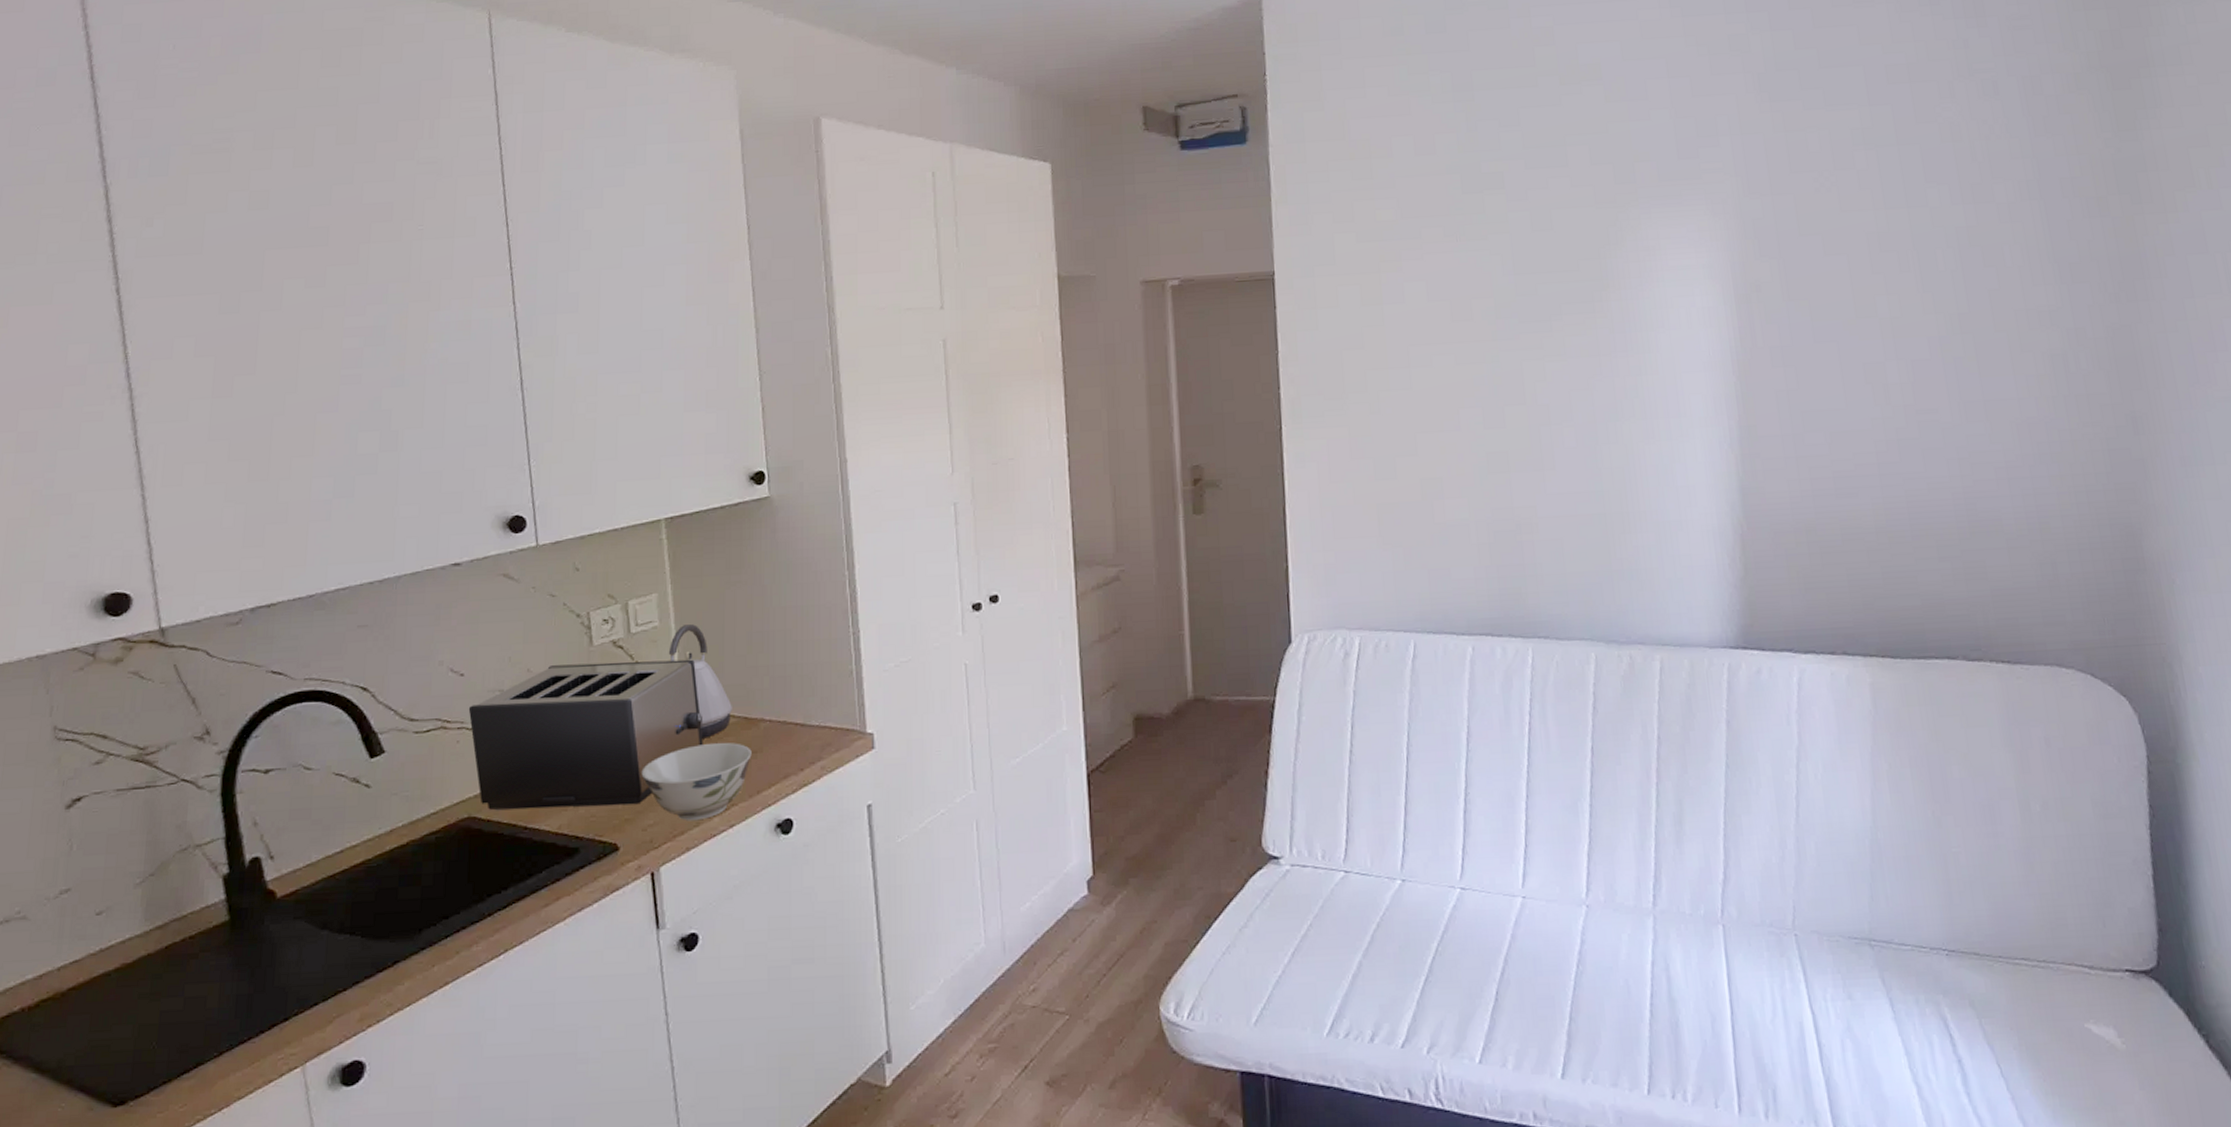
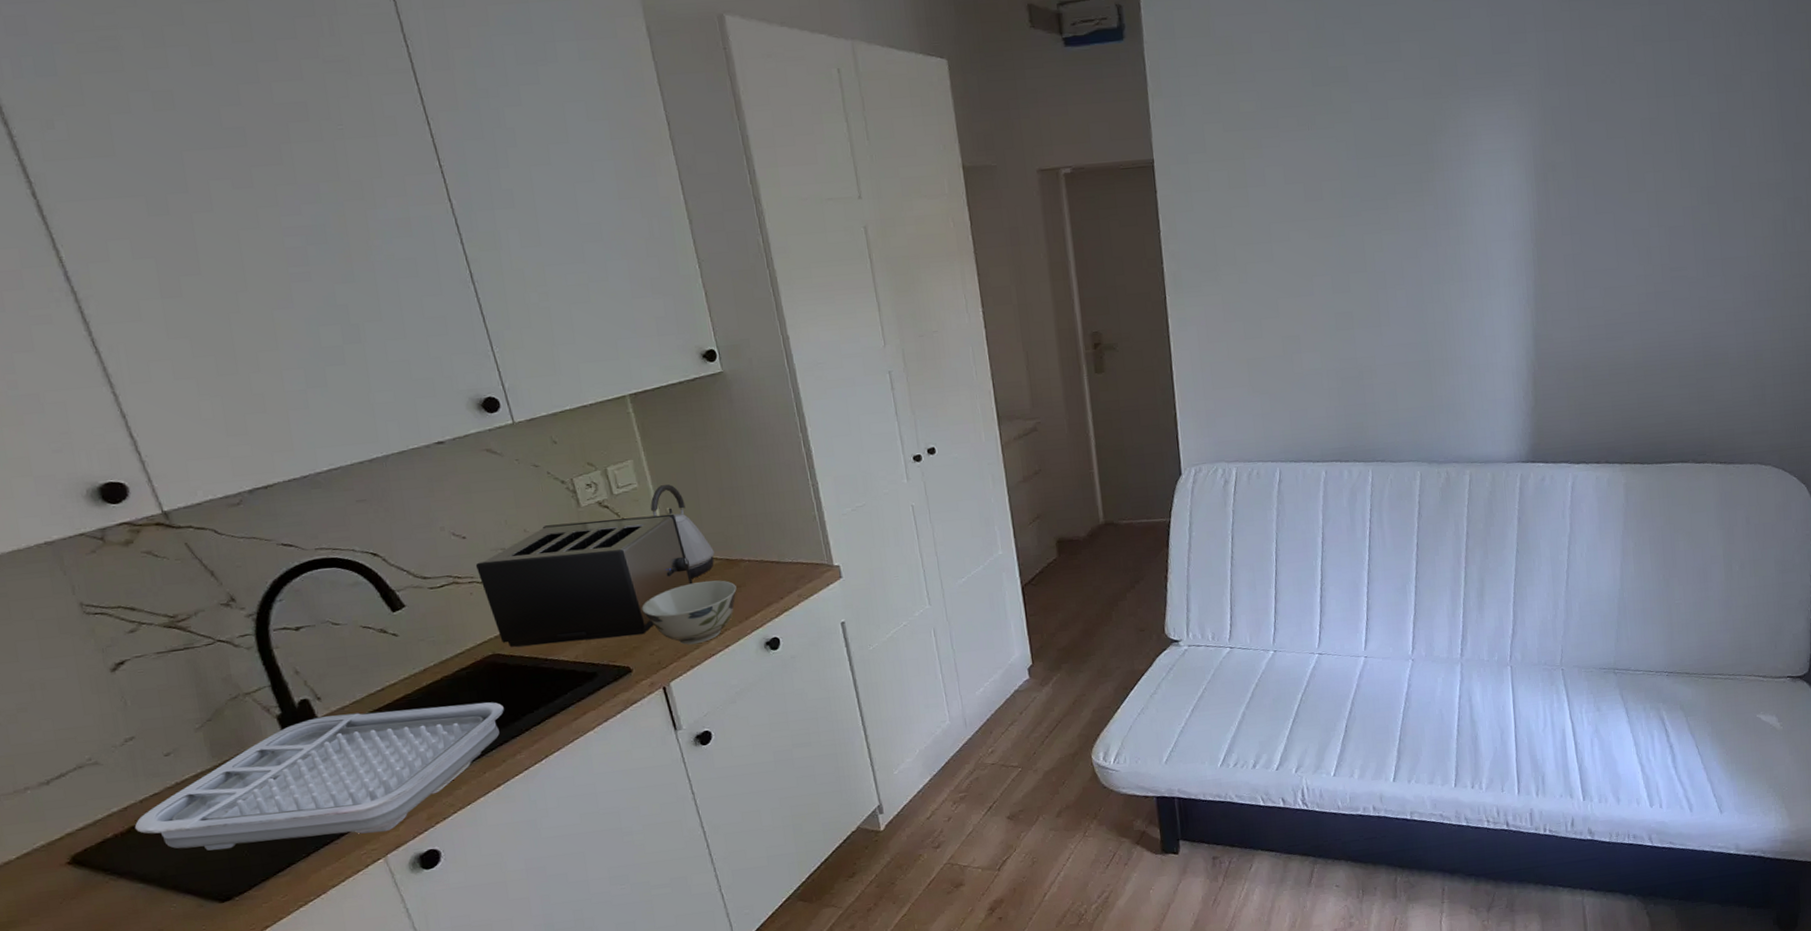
dish rack: none [44,876,469,1038] -> present [134,702,504,851]

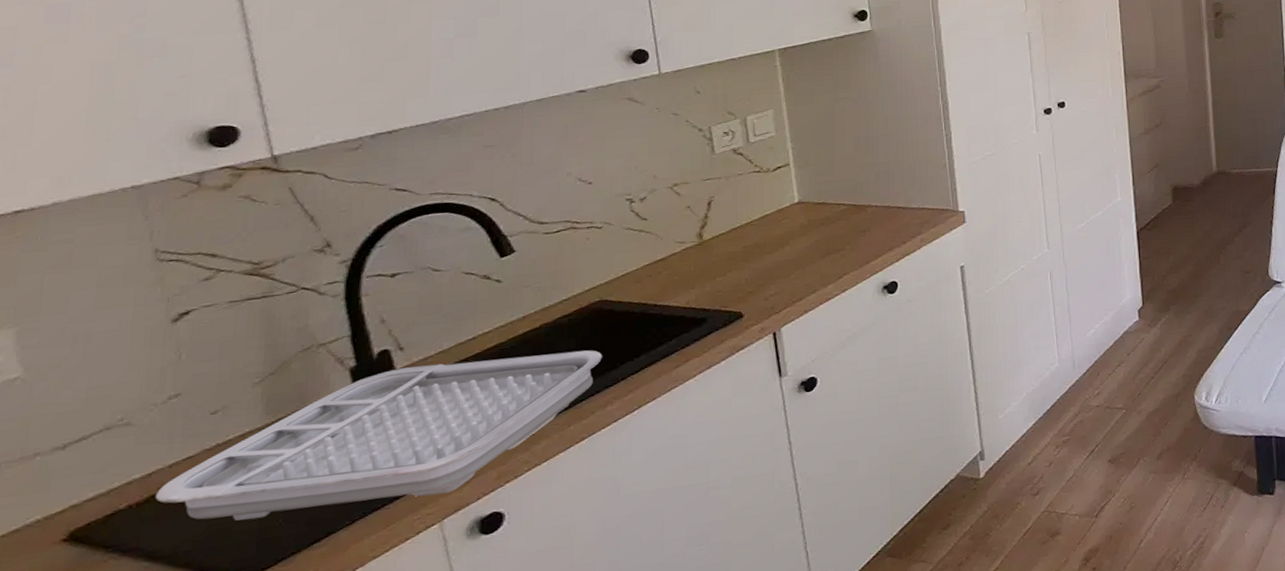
toaster: present [475,513,693,647] -> none [597,161,818,293]
bowl: present [641,580,737,645] -> none [762,225,861,290]
kettle: present [650,484,714,578] -> none [784,133,843,223]

